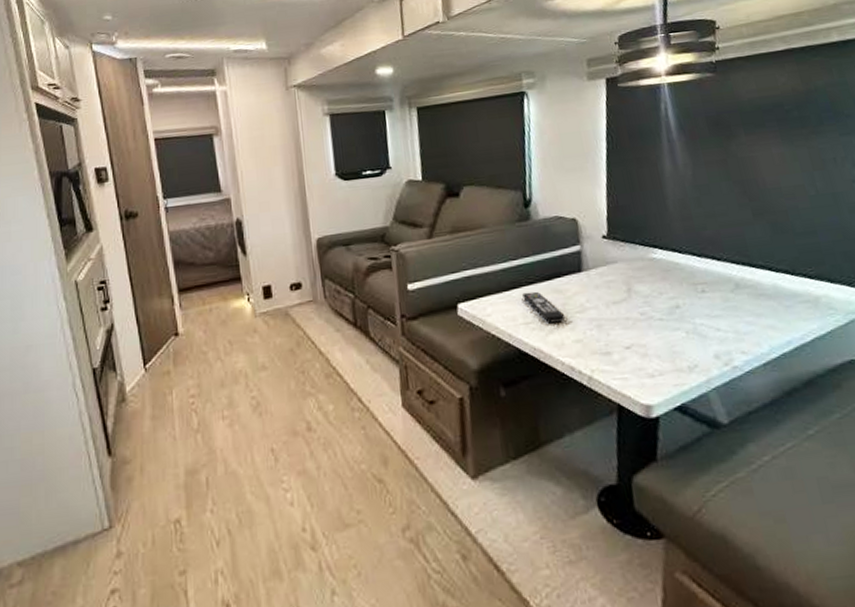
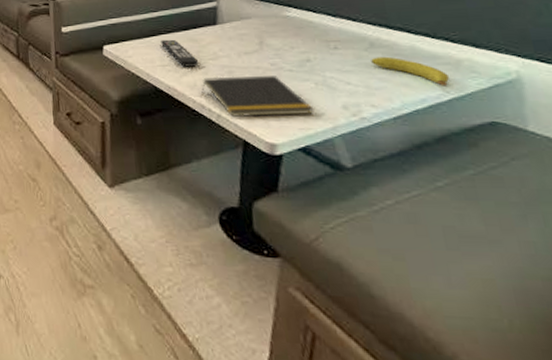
notepad: none [569,326,687,378] -> present [201,76,314,118]
fruit: none [737,297,811,326] -> present [371,56,449,86]

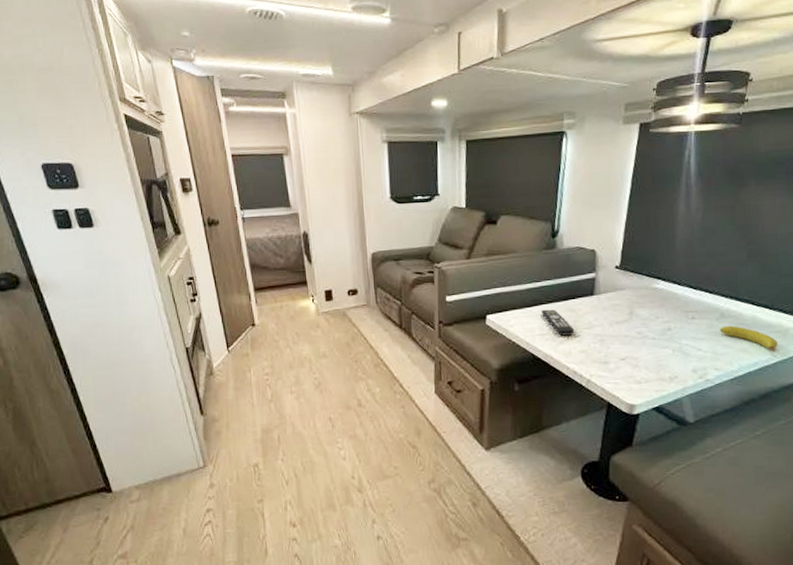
notepad: present [201,76,314,118] -> none [575,343,669,382]

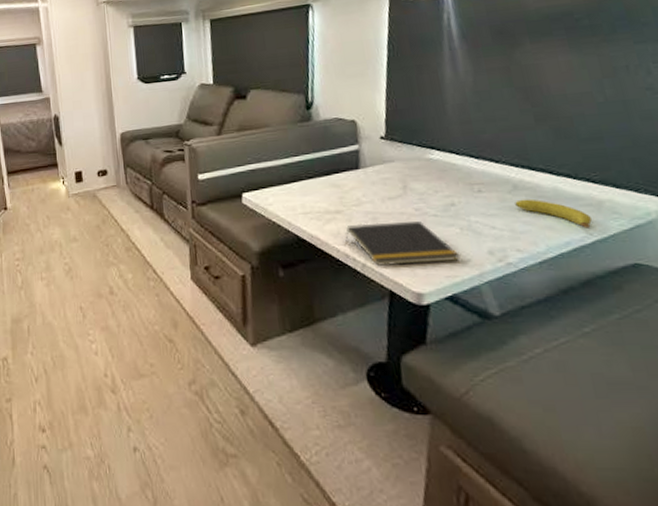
remote control: present [541,309,575,336] -> none [302,185,342,214]
notepad: none [575,343,669,382] -> present [345,221,460,267]

